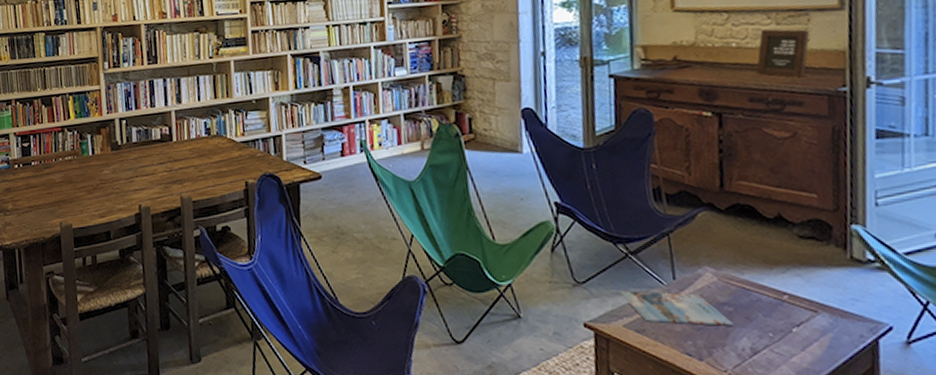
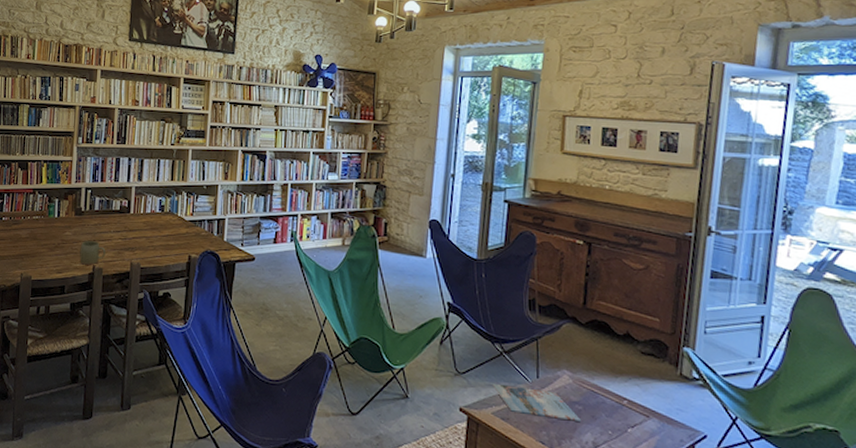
mug: none [121,176,151,205] -> present [80,240,106,265]
picture frame: present [756,29,810,78] -> none [622,178,668,221]

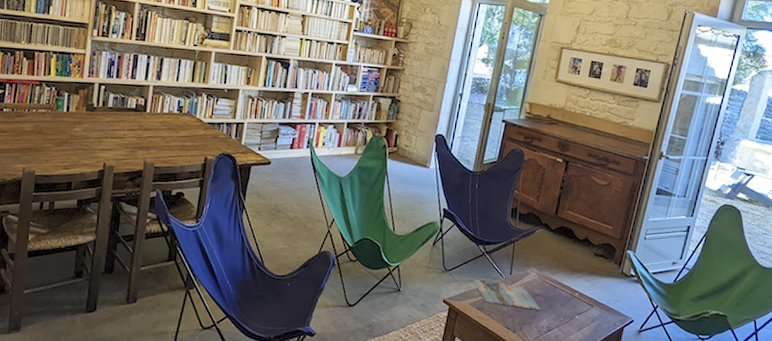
mug: present [80,240,106,265] -> none [89,137,118,162]

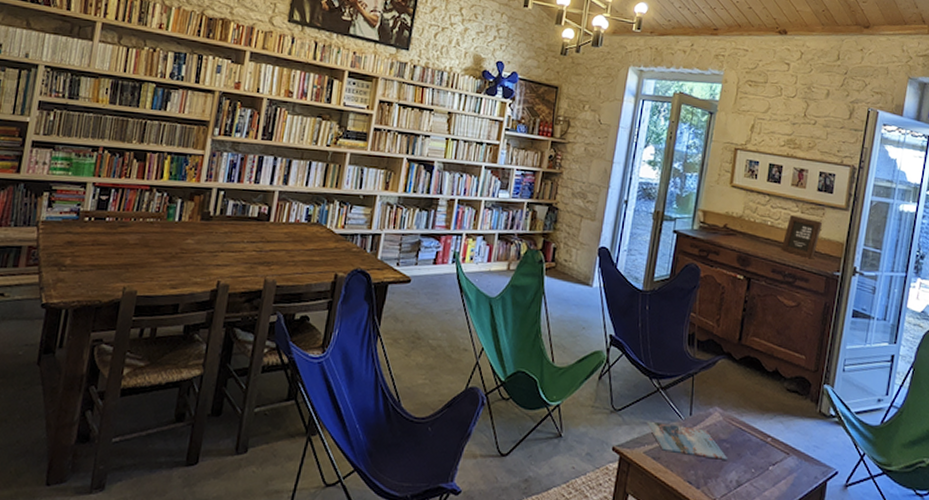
picture frame: none [597,107,636,145] -> present [781,215,823,259]

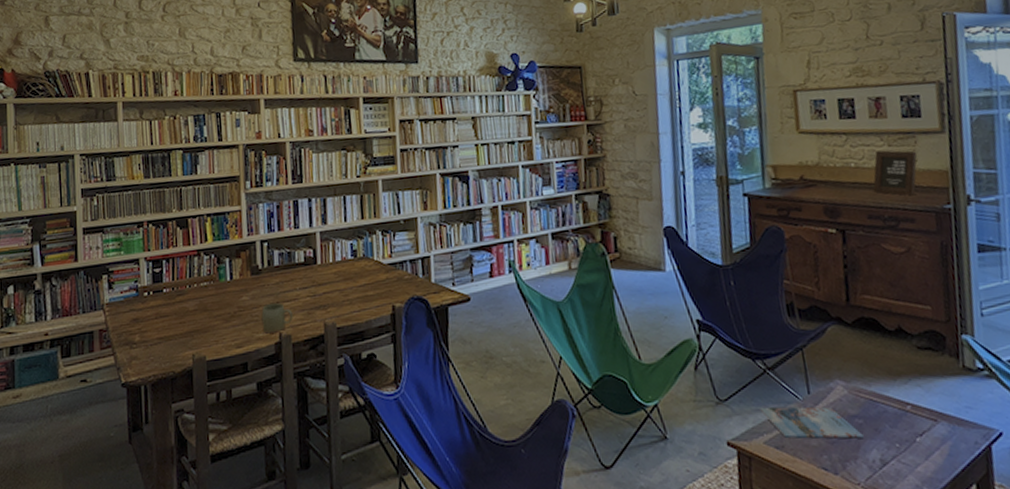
mug: none [201,250,235,280] -> present [261,302,293,334]

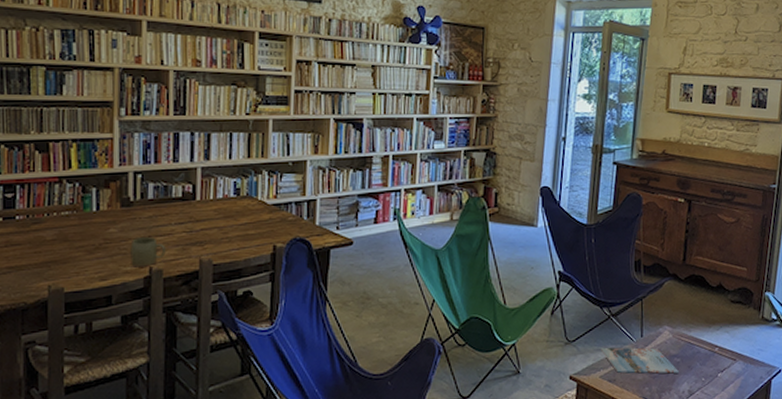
picture frame: present [873,150,917,196] -> none [718,134,758,175]

